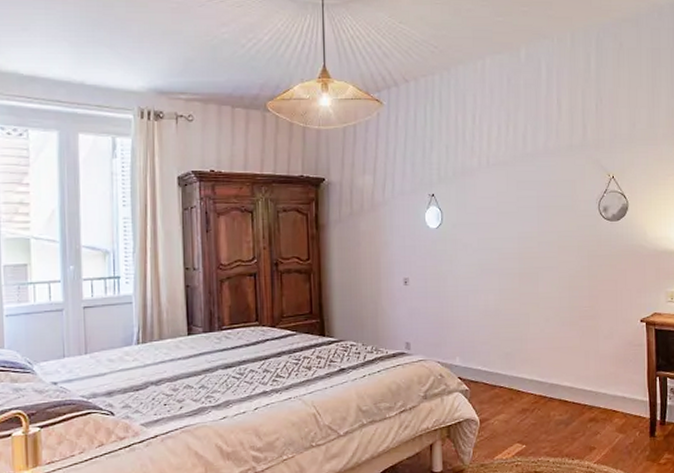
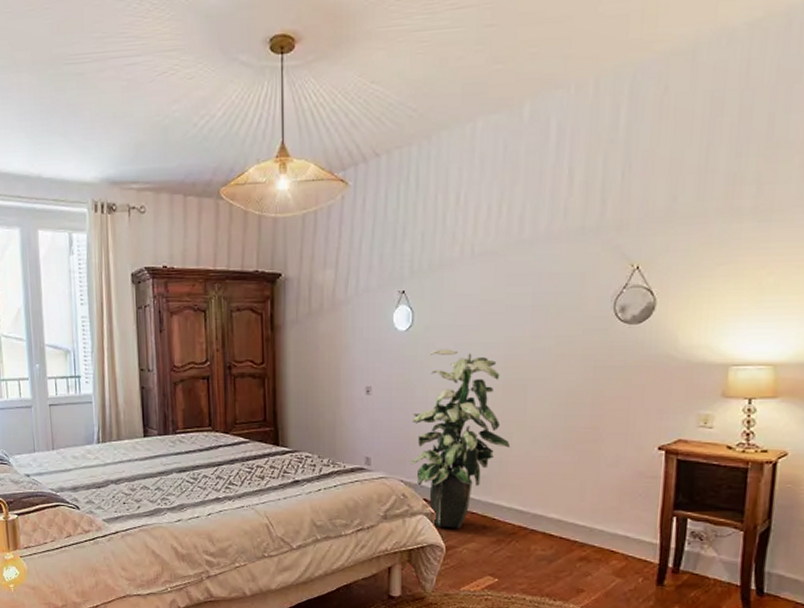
indoor plant: none [446,243,527,403] -> present [410,349,510,529]

